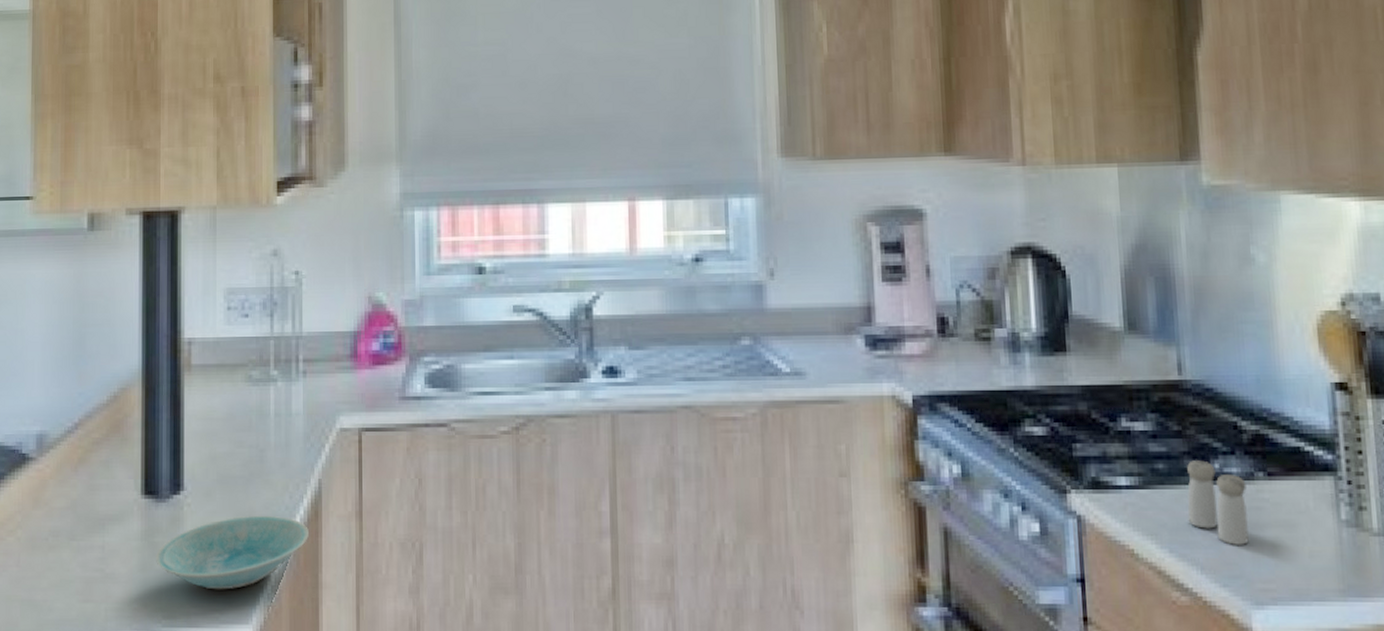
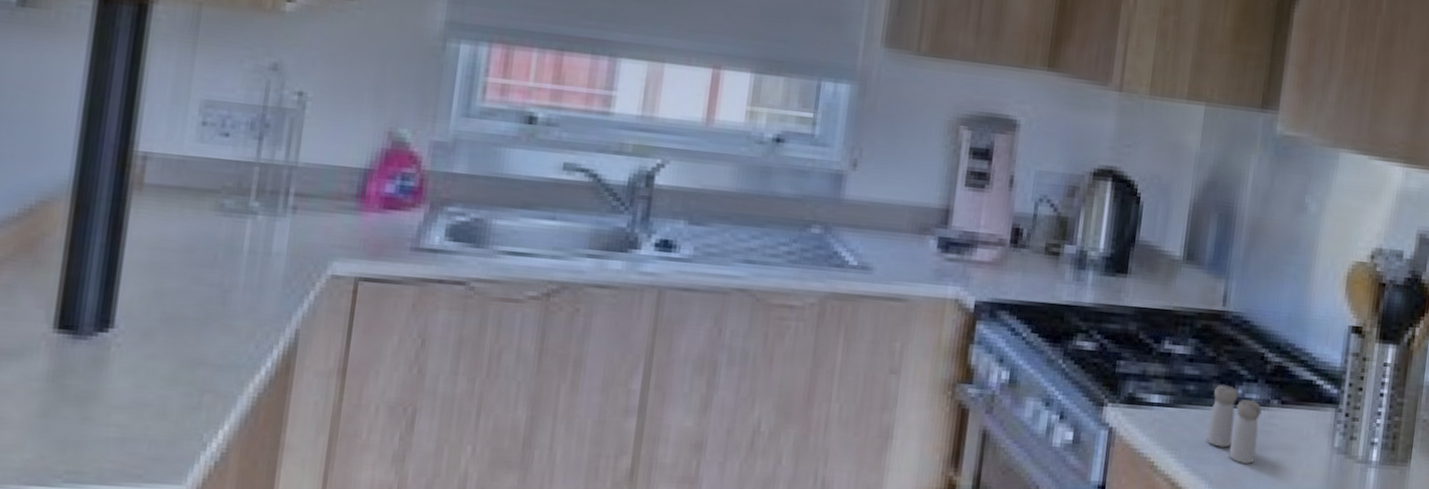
bowl: present [155,516,309,590] -> none [63,363,275,445]

